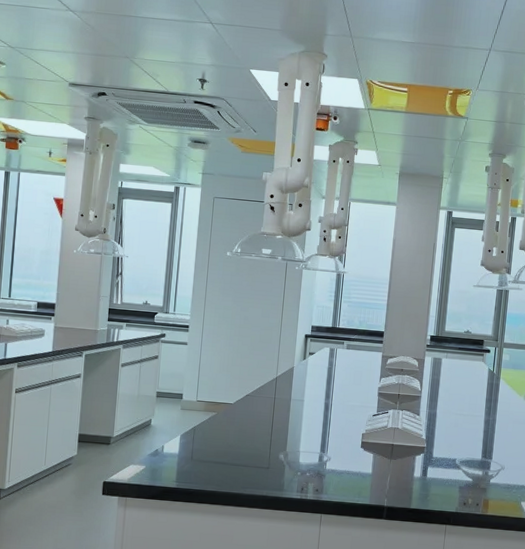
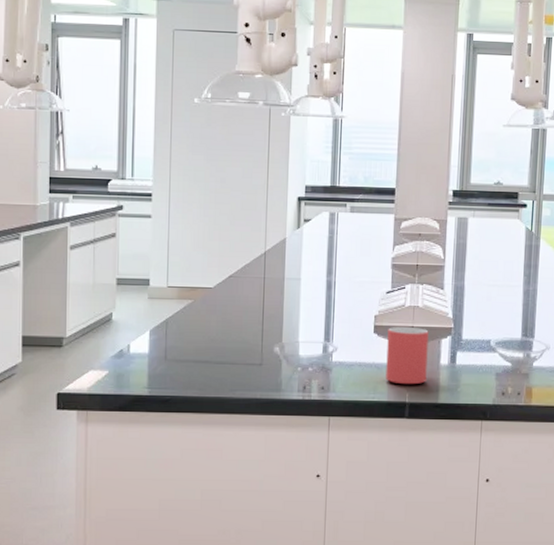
mug: none [369,444,406,492] -> present [386,327,429,385]

